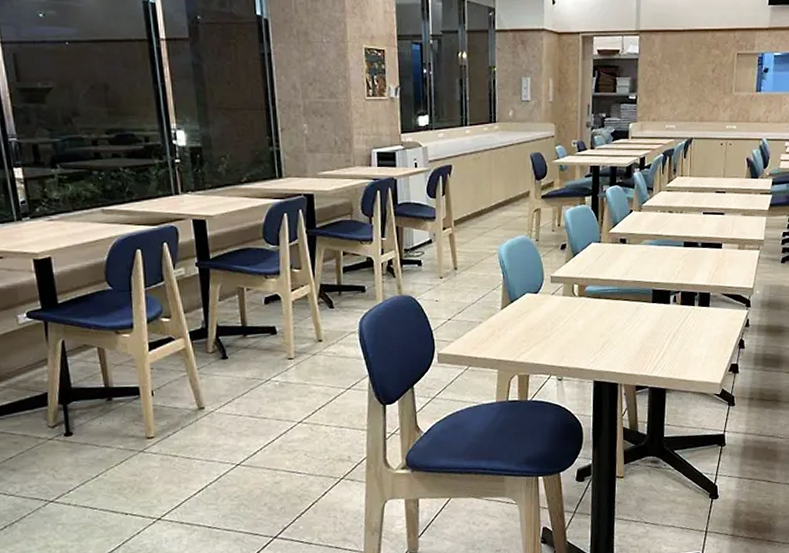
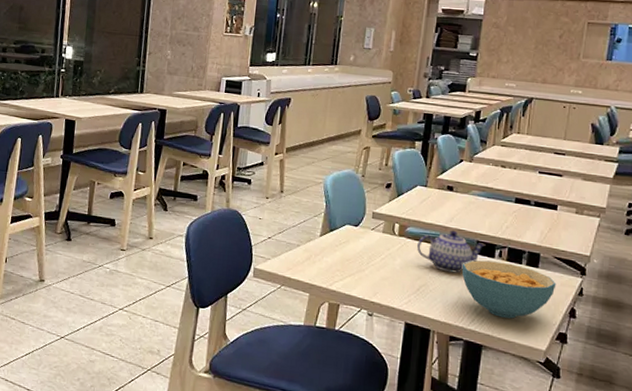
teapot: none [597,282,661,325] -> present [417,230,486,273]
cereal bowl: none [641,307,726,360] -> present [462,260,556,319]

